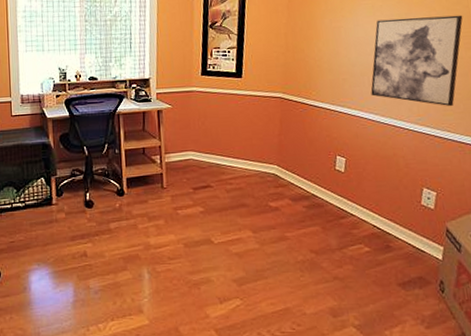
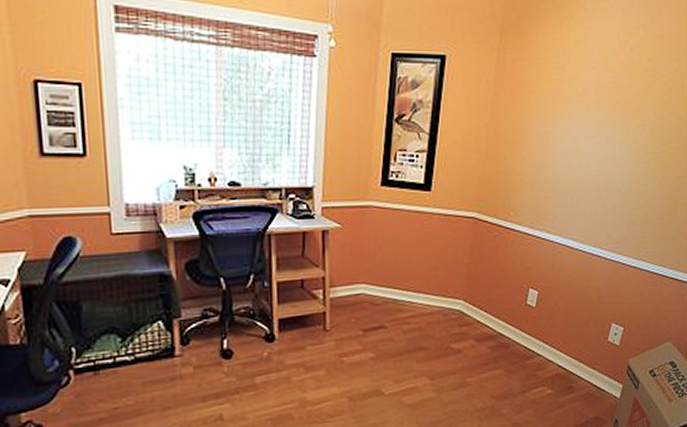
wall art: present [371,15,463,107] -> none [573,127,675,234]

